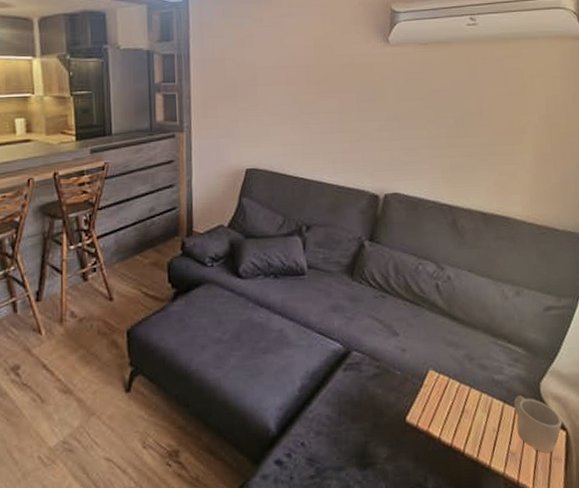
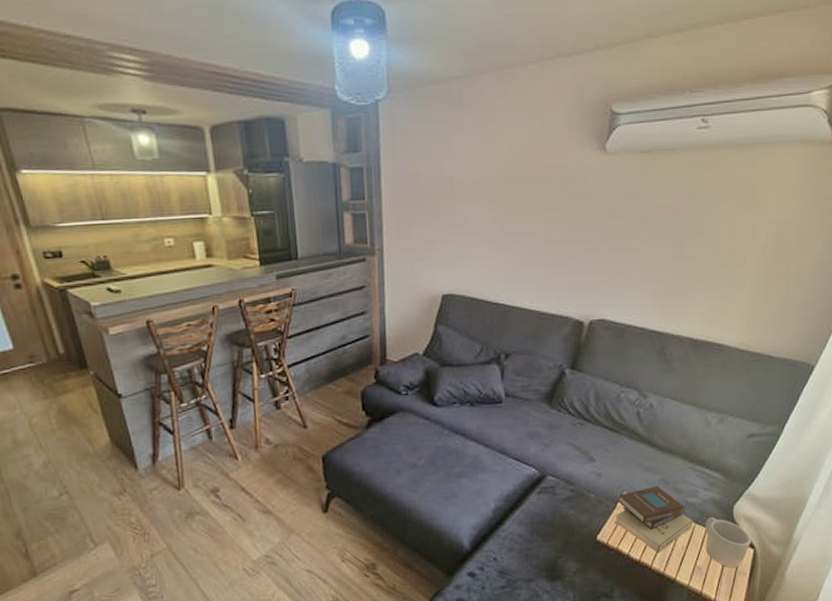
books: none [422,361,502,436] -> present [614,485,694,553]

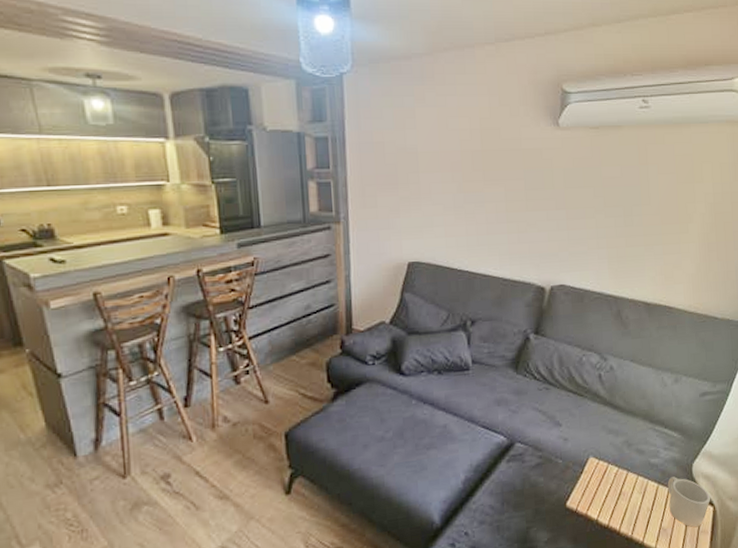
books: present [614,485,694,553] -> none [582,447,657,517]

